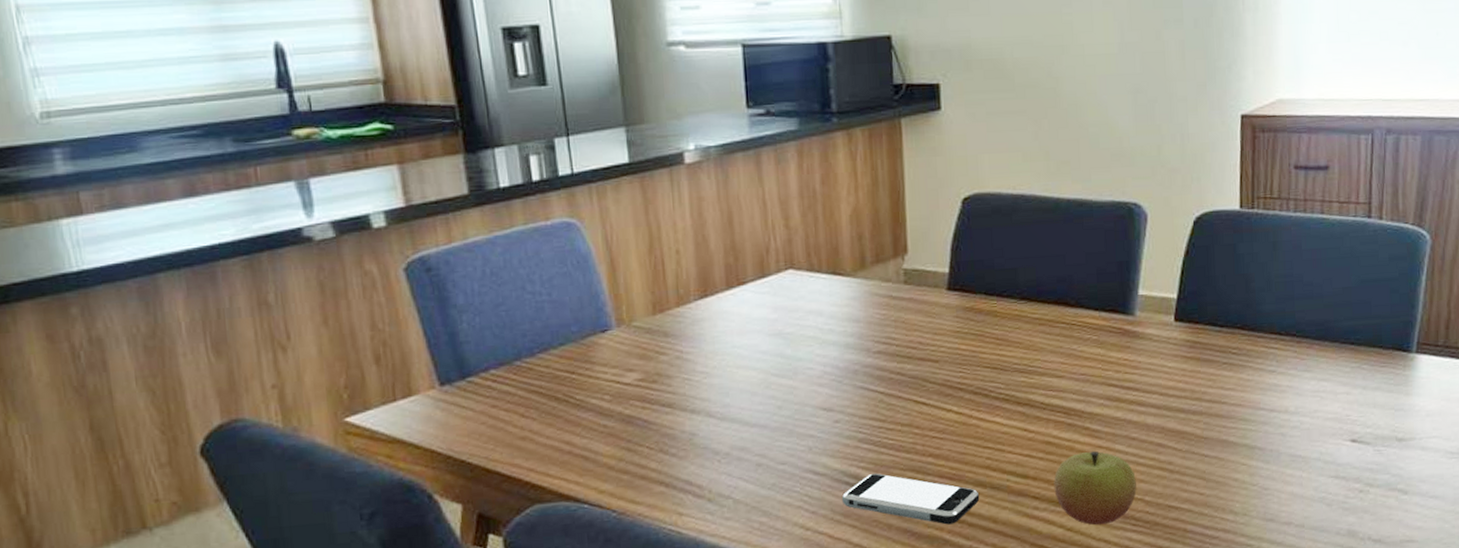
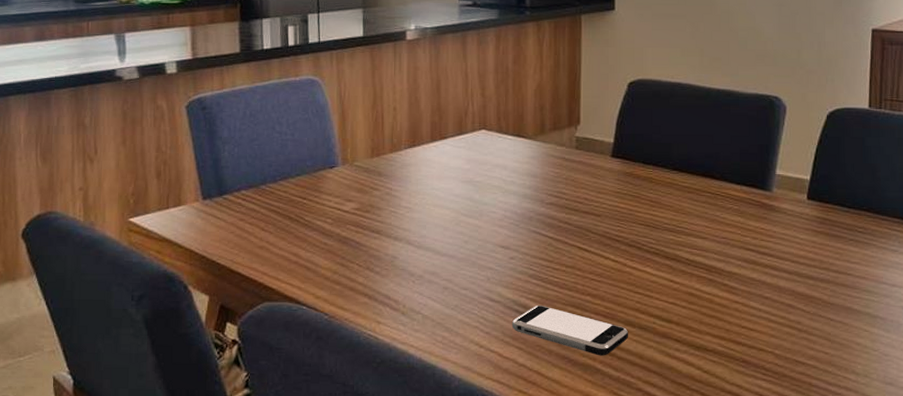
apple: present [1054,450,1137,526] -> none [694,305,767,371]

